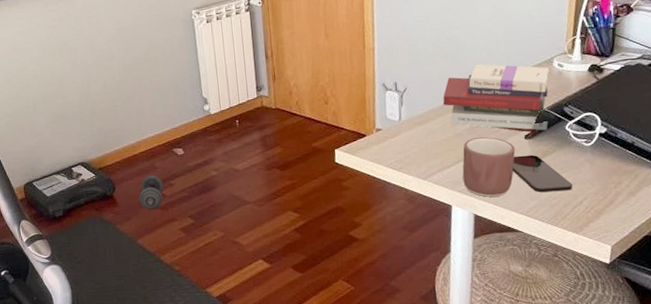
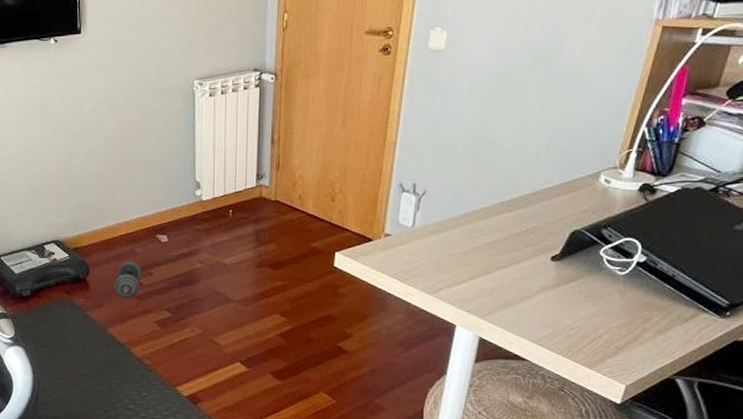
books: present [443,63,550,133] -> none [465,171,594,255]
mug: present [462,137,516,198] -> none [473,254,539,321]
smartphone: present [512,154,573,193] -> none [531,278,596,322]

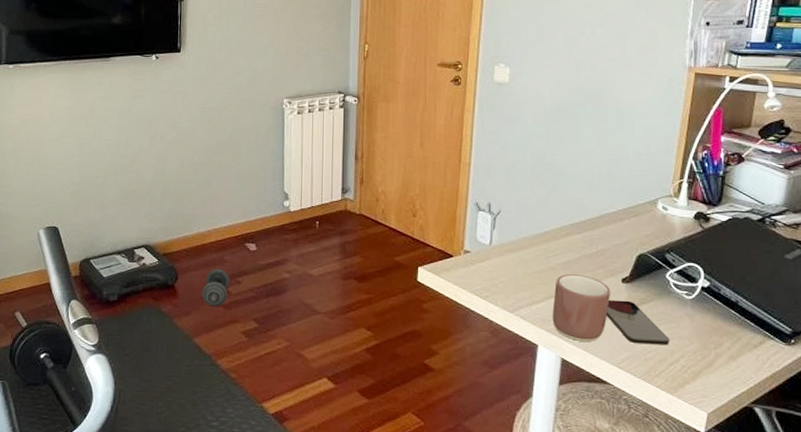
mug: none [473,254,539,321] -> present [552,274,611,342]
smartphone: none [531,278,596,322] -> present [606,299,670,346]

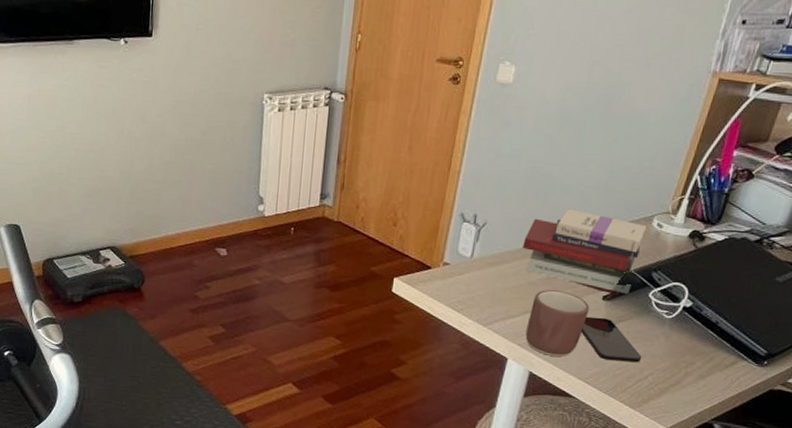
dumbbell: present [201,269,230,307] -> none [168,273,198,311]
books: none [538,195,653,277] -> present [523,209,647,295]

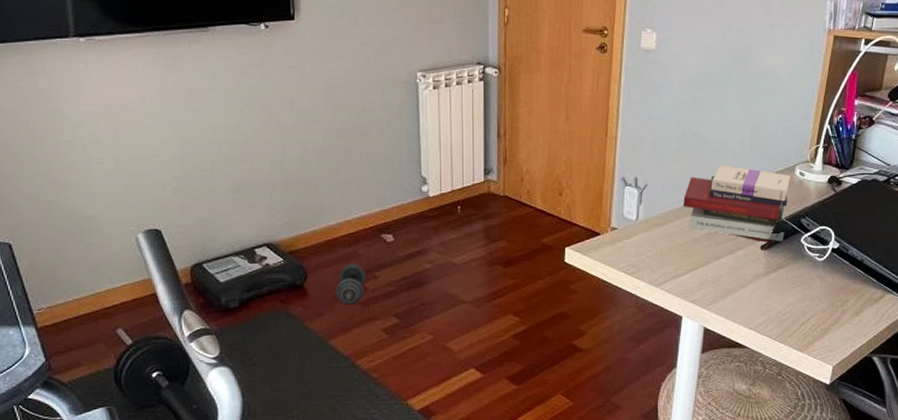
dumbbell: none [168,273,198,311] -> present [335,264,366,305]
mug: present [525,290,590,357] -> none [696,245,751,310]
smartphone: present [581,316,642,363] -> none [746,266,803,308]

